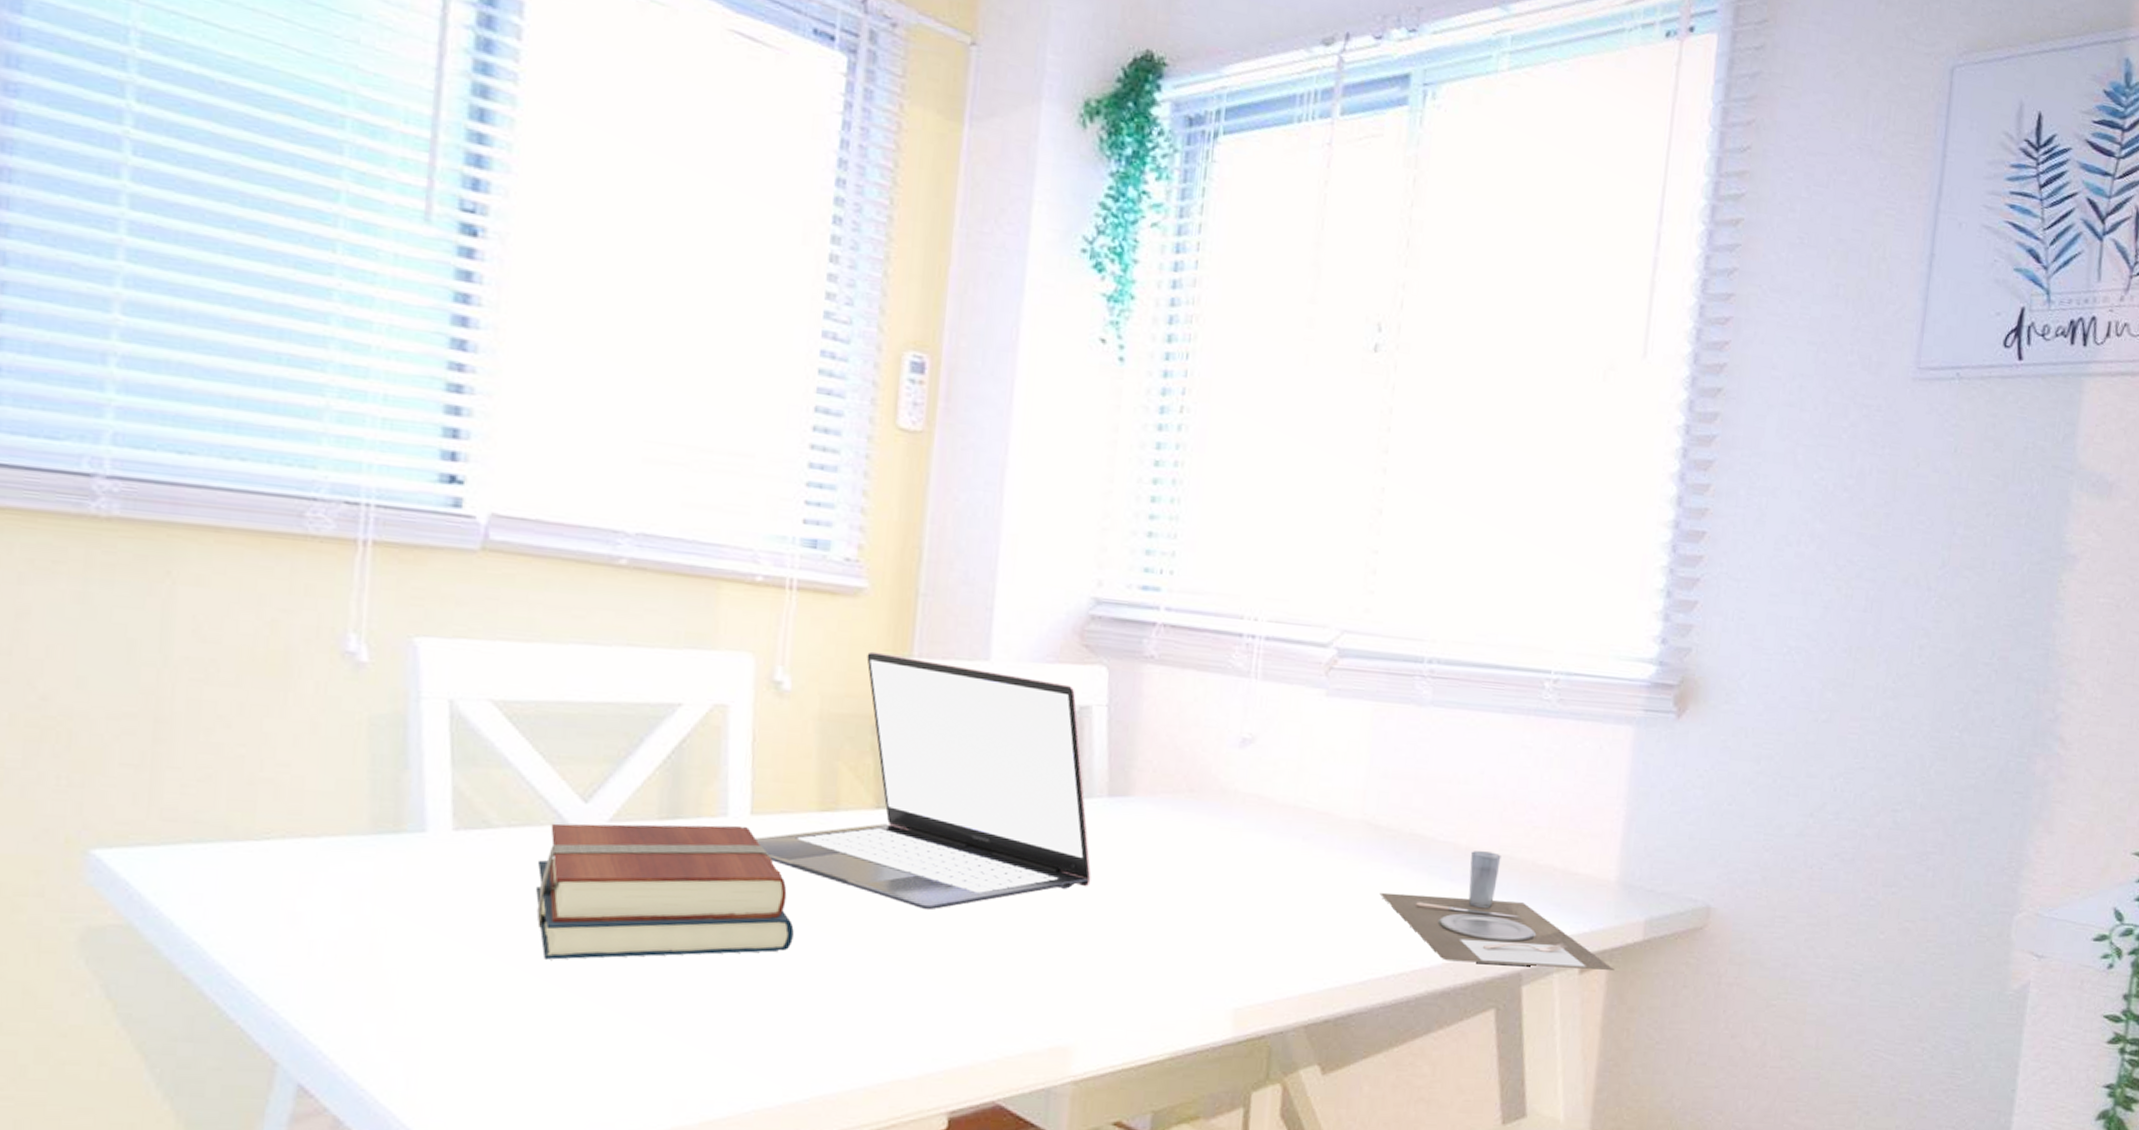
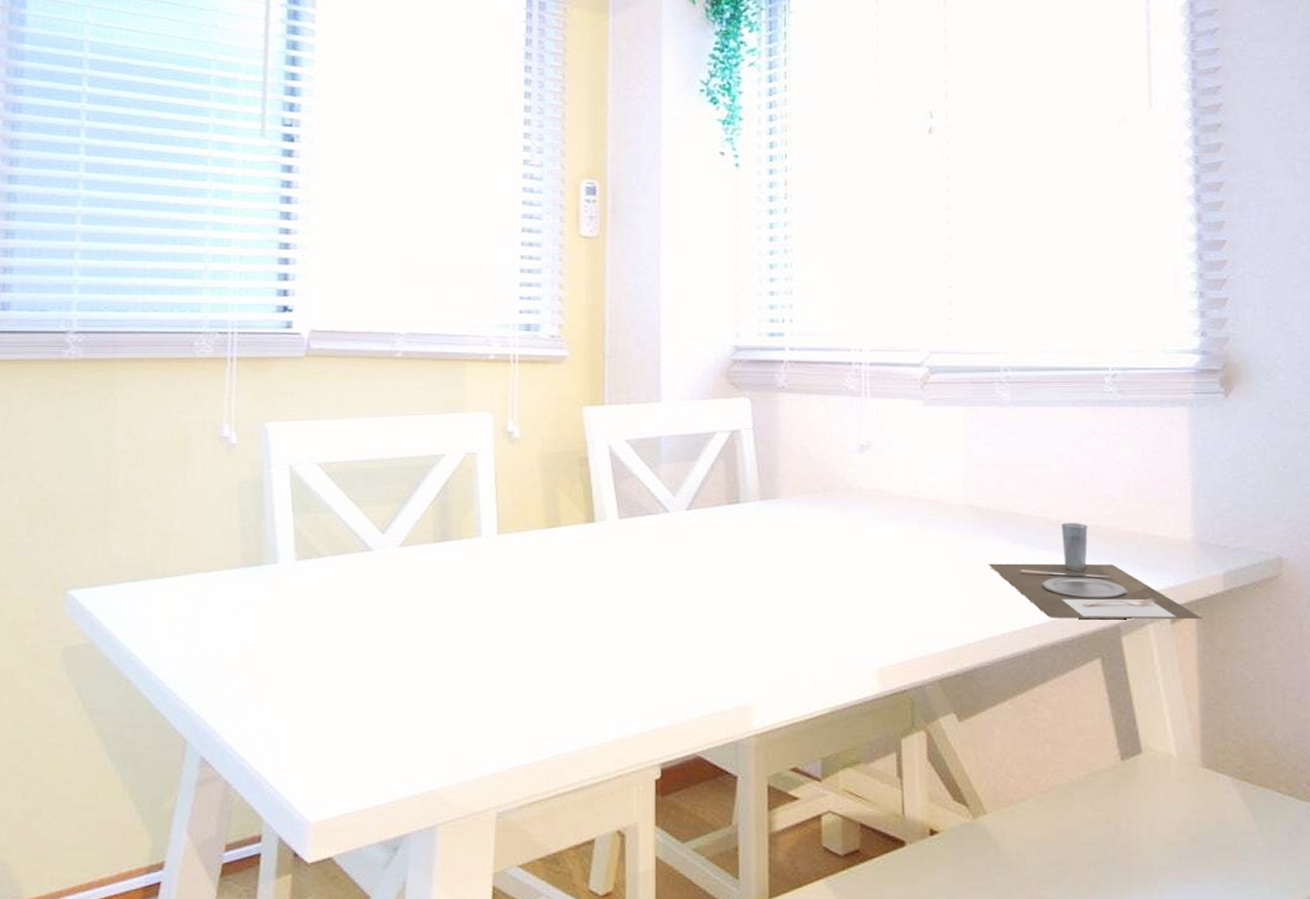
books: present [535,823,794,960] -> none [352,543,534,654]
laptop: present [755,651,1092,911] -> none [502,403,753,600]

